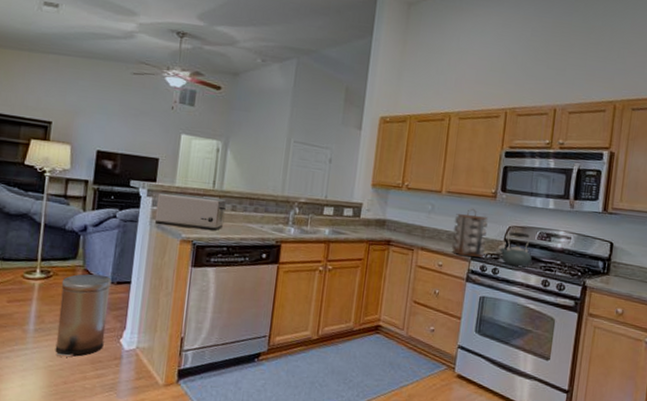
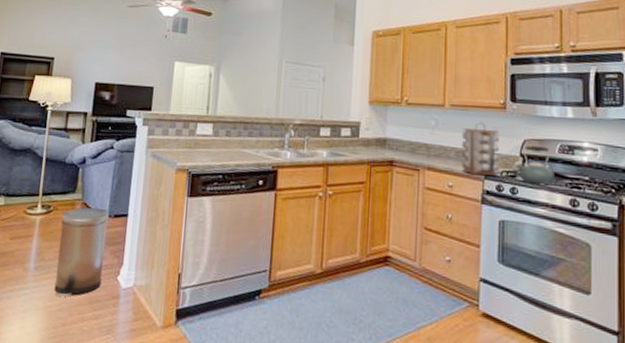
toaster: present [154,192,227,231] -> none [150,120,221,158]

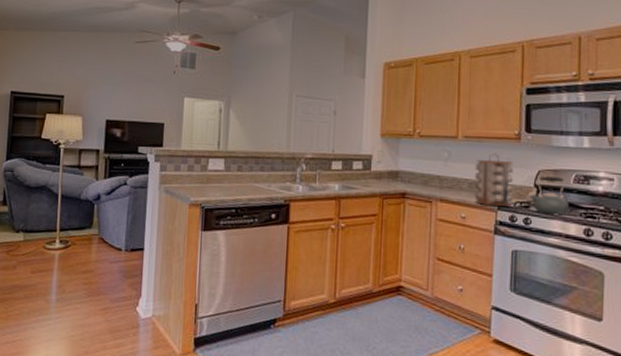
pedal bin: present [54,207,109,297] -> none [76,242,125,327]

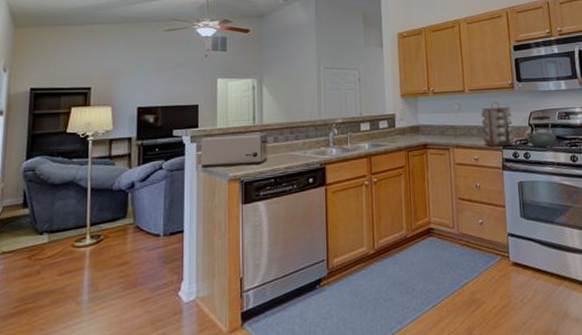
toaster: none [163,156,232,193] -> present [200,132,268,169]

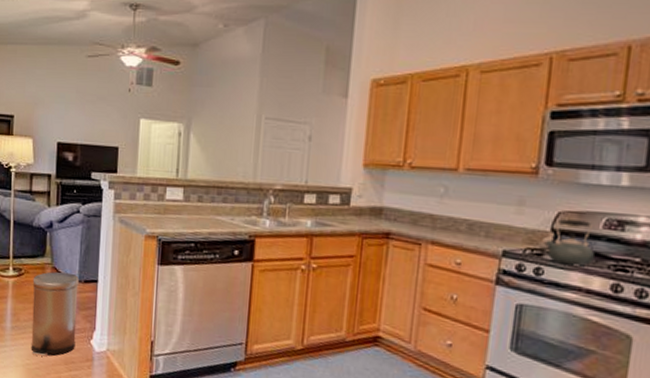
pedal bin: none [112,228,164,323] -> present [31,271,79,357]
toaster: present [200,132,268,169] -> none [117,183,192,225]
spice rack: present [480,101,514,147] -> none [473,189,526,254]

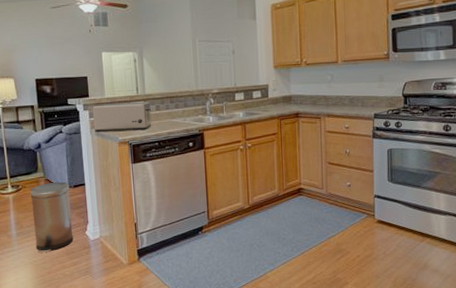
toaster: none [117,183,192,225] -> present [92,101,152,133]
kettle: present [542,219,595,267] -> none [398,86,431,118]

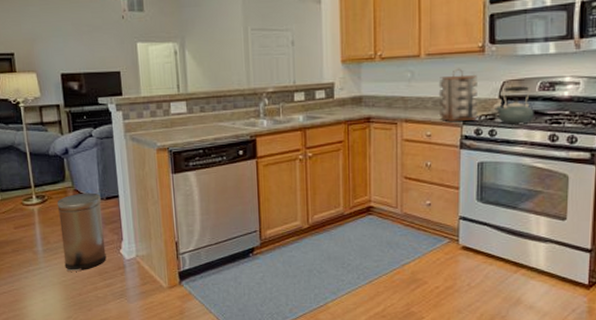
toaster: present [92,101,152,133] -> none [126,101,196,137]
spice rack: none [353,72,385,116] -> present [438,68,477,122]
kettle: none [398,86,431,118] -> present [493,86,534,125]

